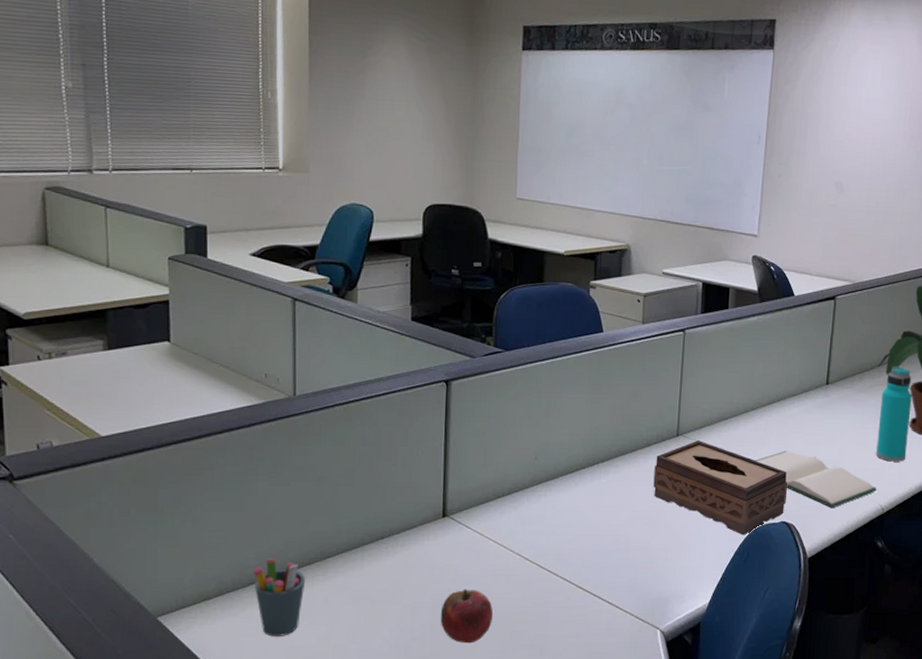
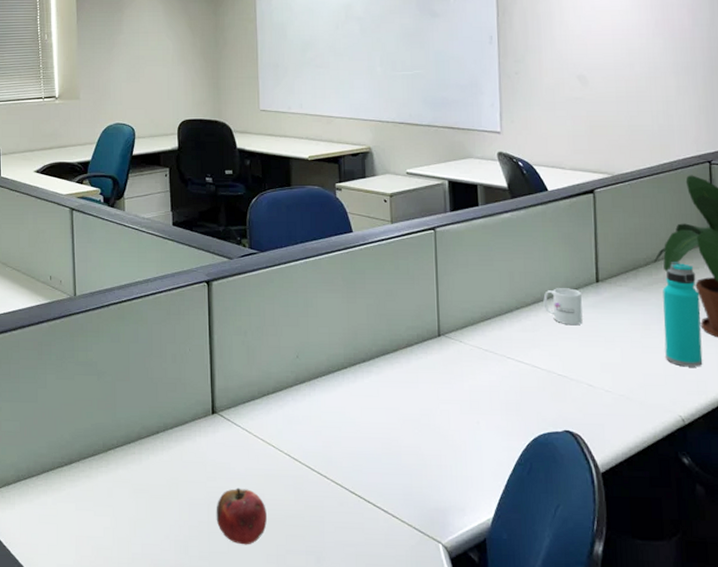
pen holder: present [253,558,306,637] -> none [45,448,91,525]
tissue box: present [653,440,788,536] -> none [418,341,568,444]
hardback book: present [755,451,877,509] -> none [526,353,672,418]
mug: none [777,390,812,425] -> present [543,288,583,326]

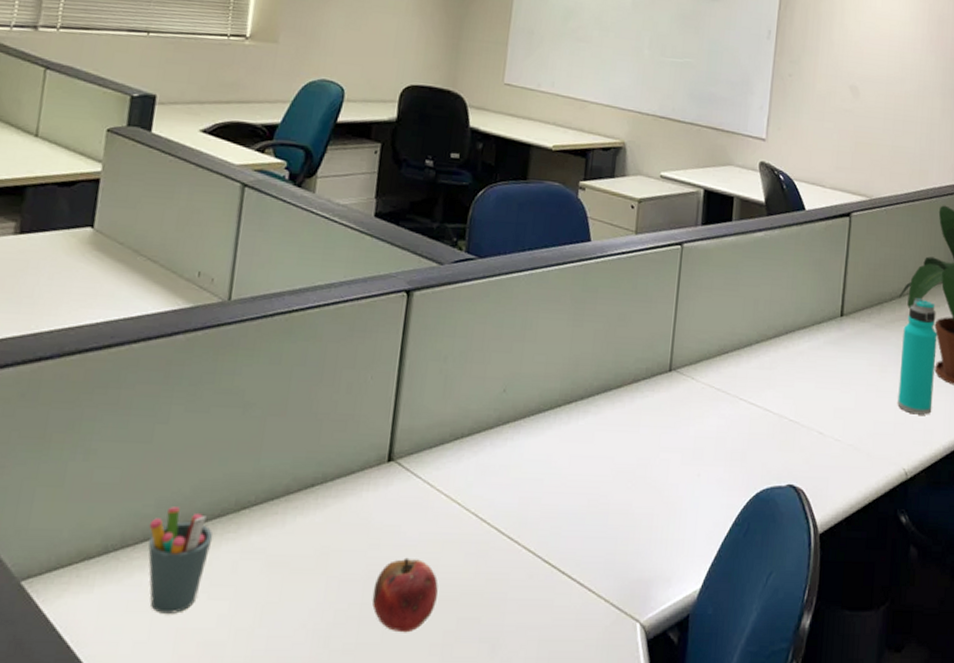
pen holder: none [45,448,91,525] -> present [148,507,214,614]
mug: present [543,288,583,326] -> none [784,320,824,364]

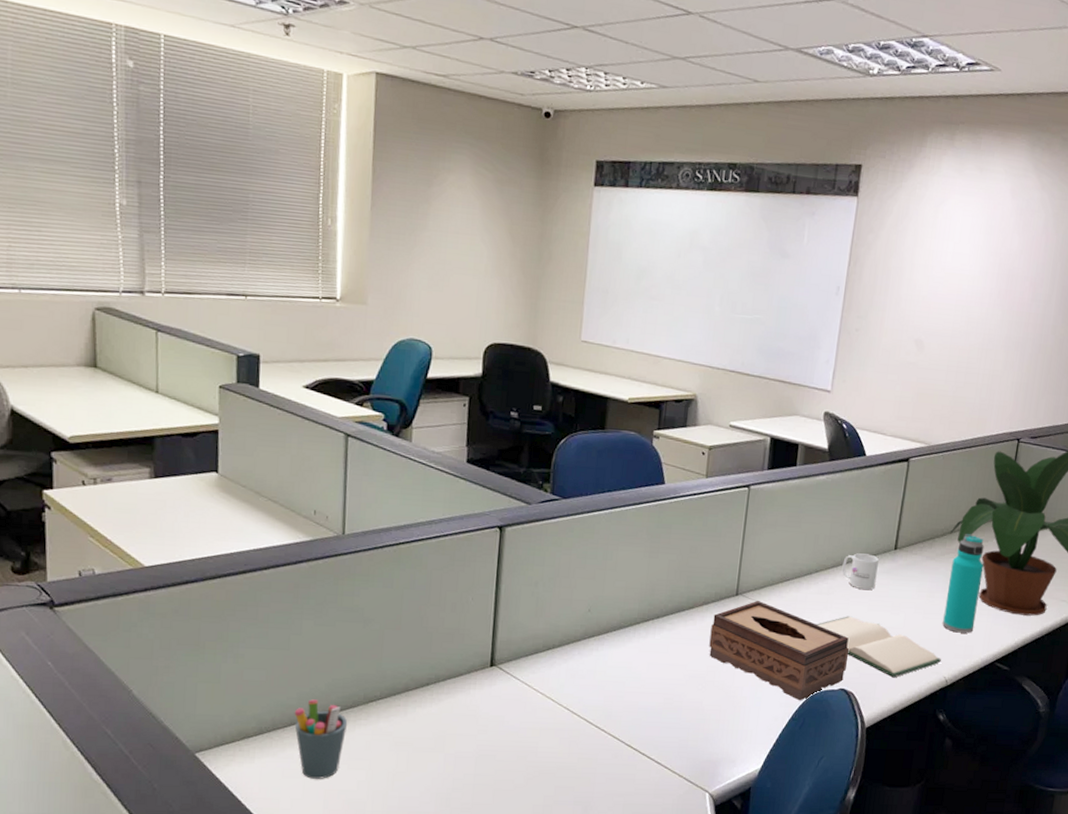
fruit: present [372,557,438,633] -> none [483,740,538,797]
tissue box: none [639,378,797,501] -> present [709,601,850,701]
hardback book: none [758,395,899,471] -> present [816,616,941,678]
mug: none [784,320,824,364] -> present [842,553,879,590]

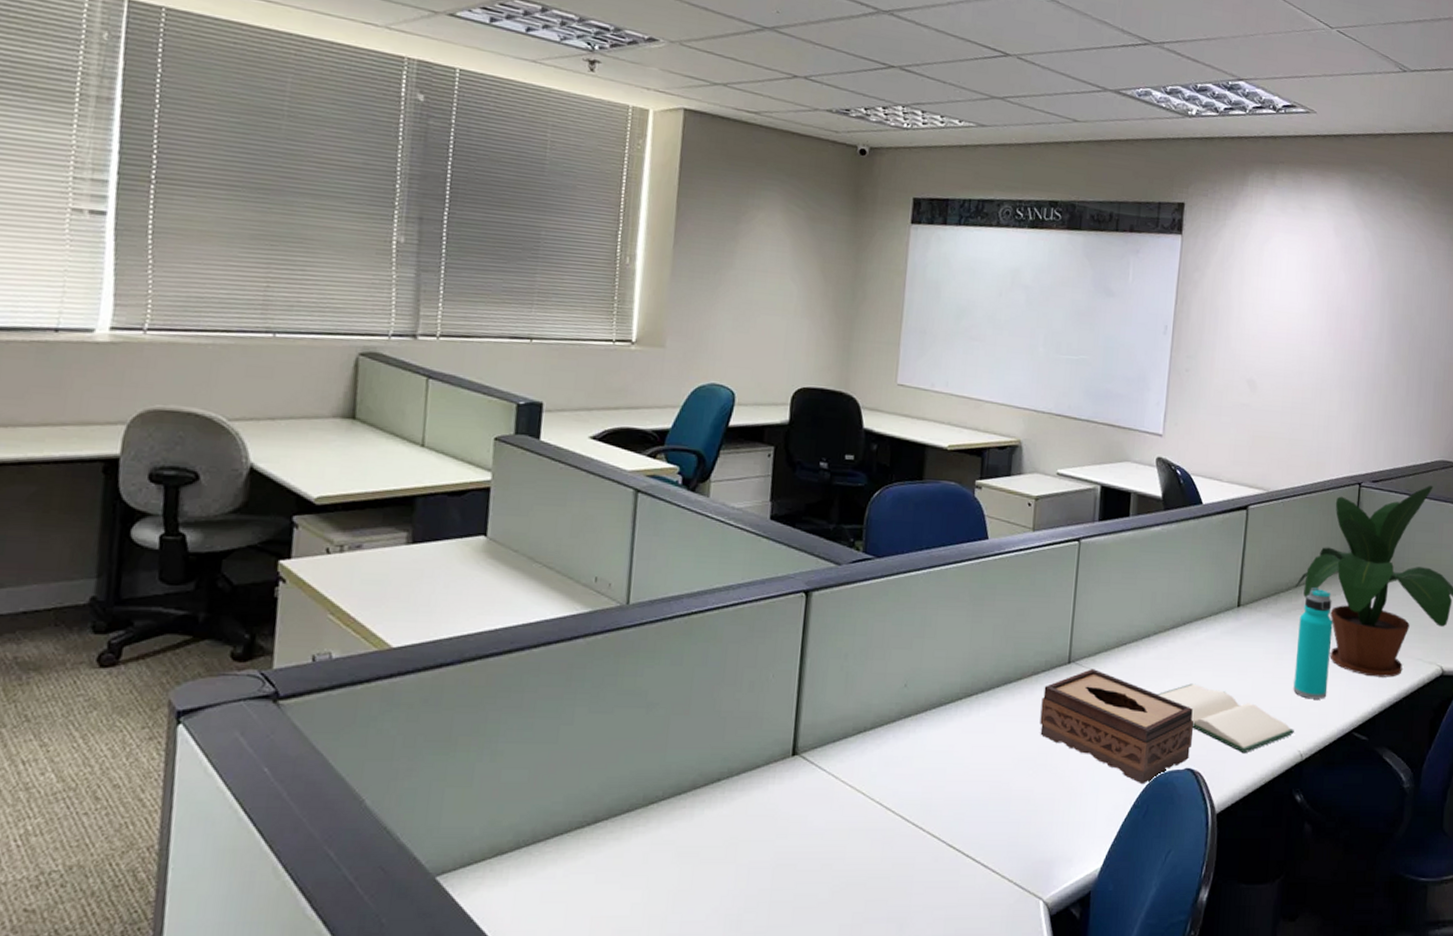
pen holder: present [294,699,348,779] -> none [559,803,623,903]
mug: present [842,553,879,590] -> none [1182,612,1221,654]

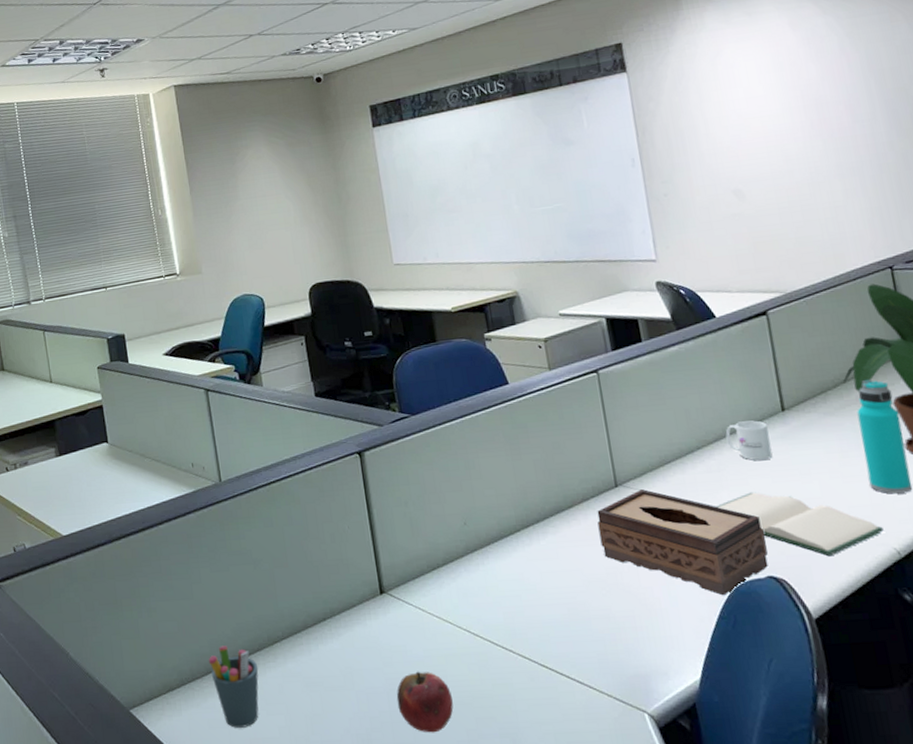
pen holder: none [559,803,623,903] -> present [208,645,259,728]
fruit: none [781,845,846,915] -> present [396,671,454,733]
mug: none [1182,612,1221,654] -> present [725,420,773,461]

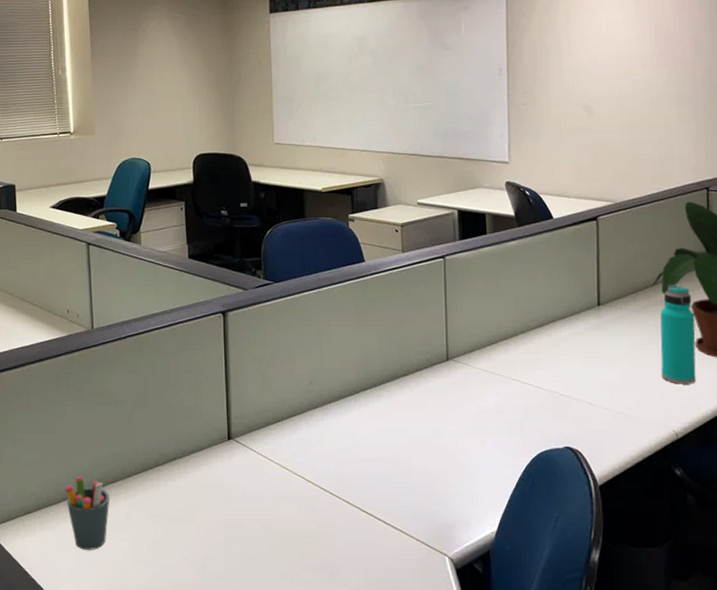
fruit: present [396,671,454,733] -> none [232,509,281,564]
tissue box: present [597,489,769,596] -> none [427,365,569,461]
hardback book: present [715,492,884,557] -> none [530,374,667,434]
mug: present [725,420,773,461] -> none [547,312,584,348]

